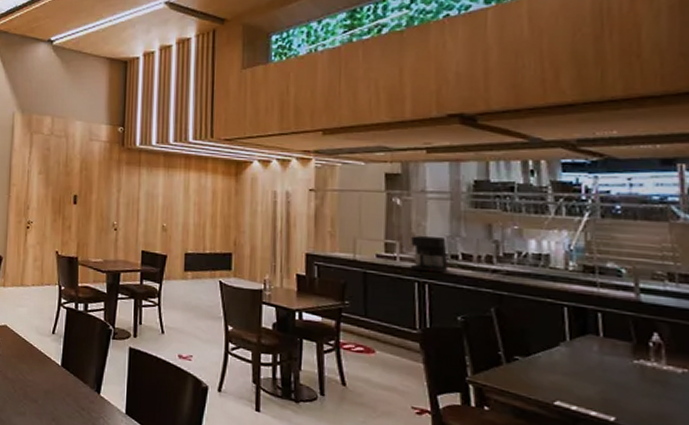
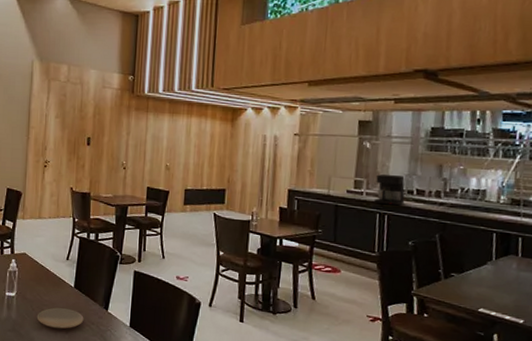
plate: none [19,389,73,415] -> present [36,307,84,329]

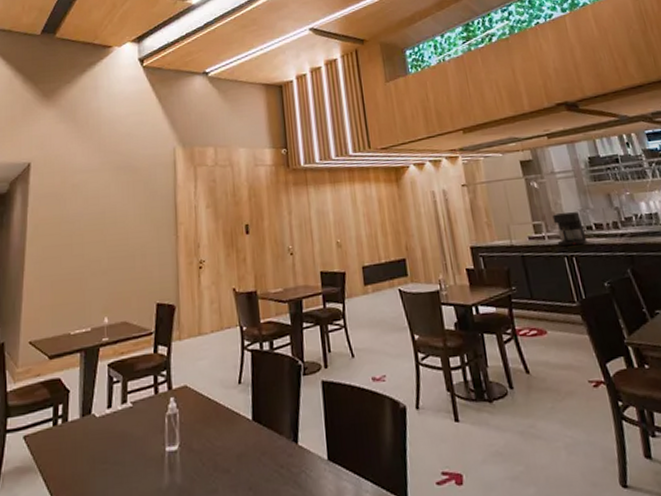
plate: present [36,307,84,329] -> none [209,452,270,486]

